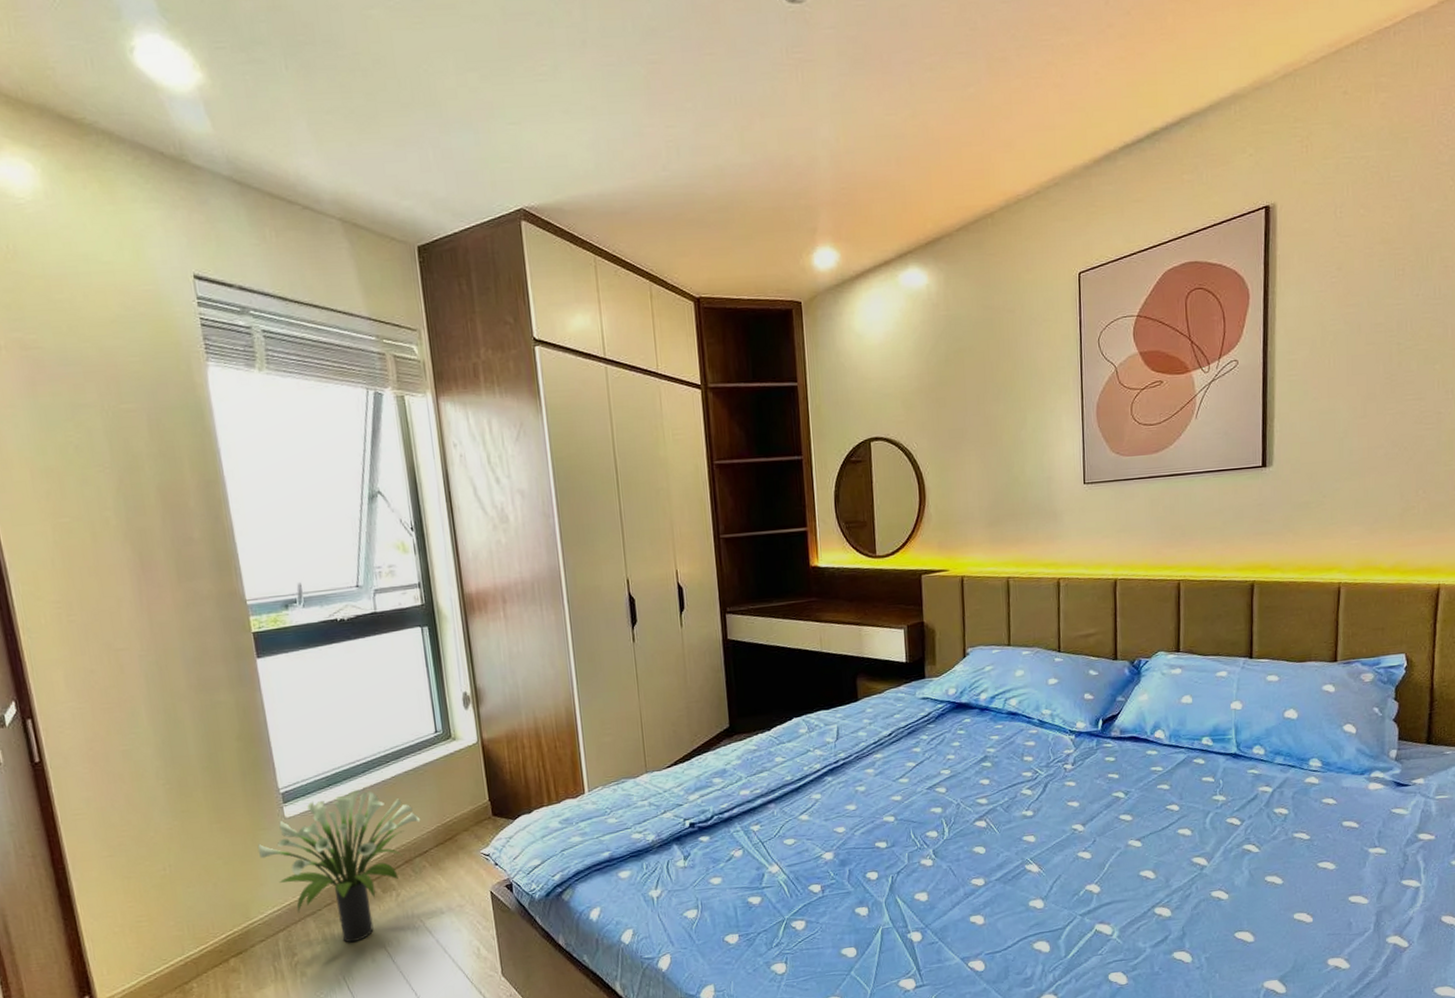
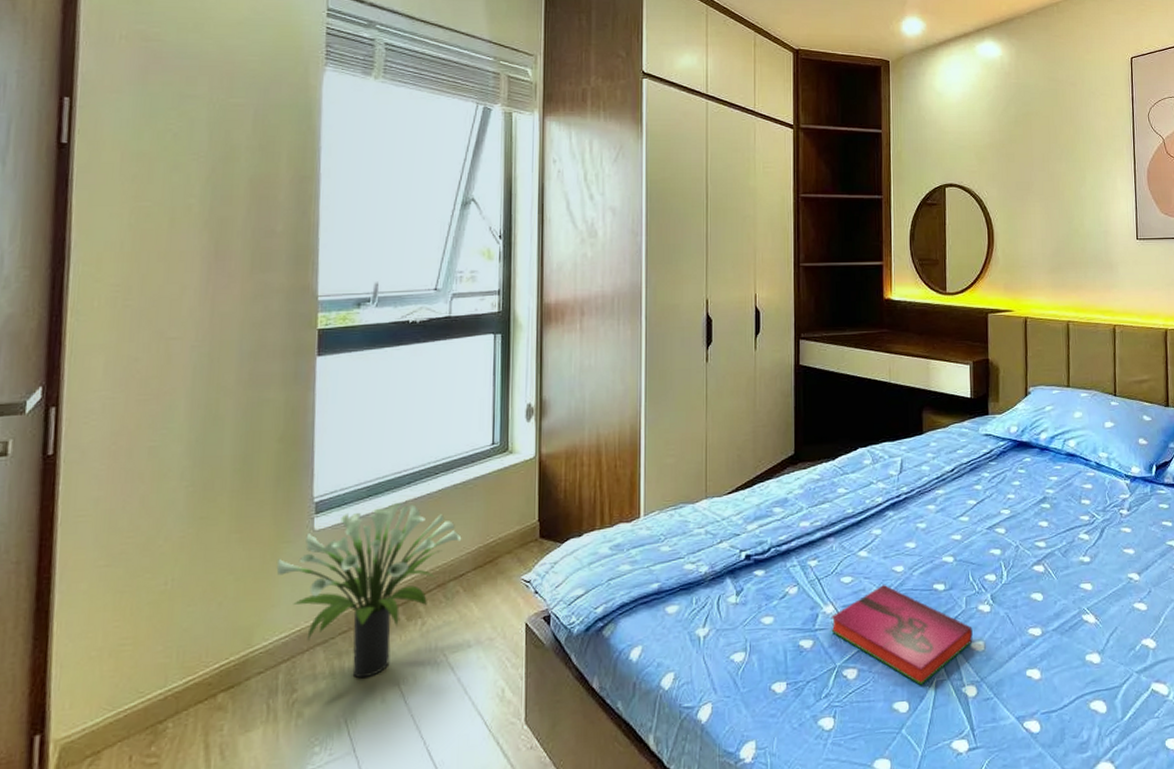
hardback book: none [777,844,916,934] -> present [831,584,973,686]

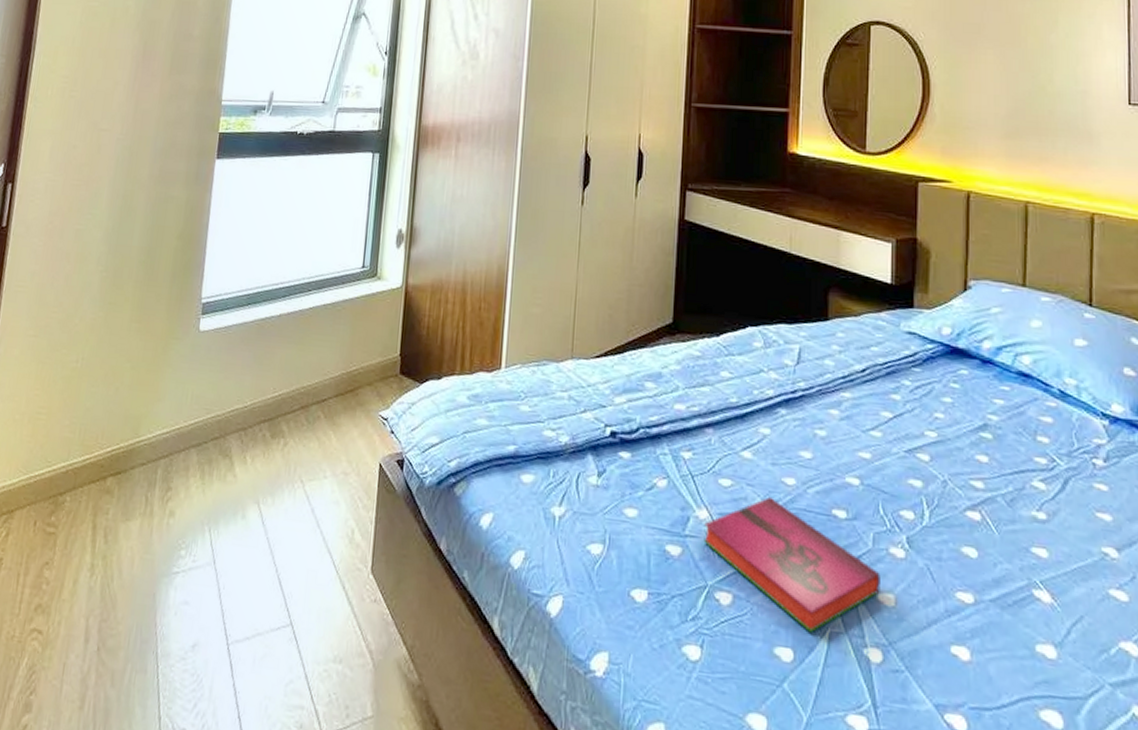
potted plant: present [276,502,462,679] -> none [165,314,327,490]

